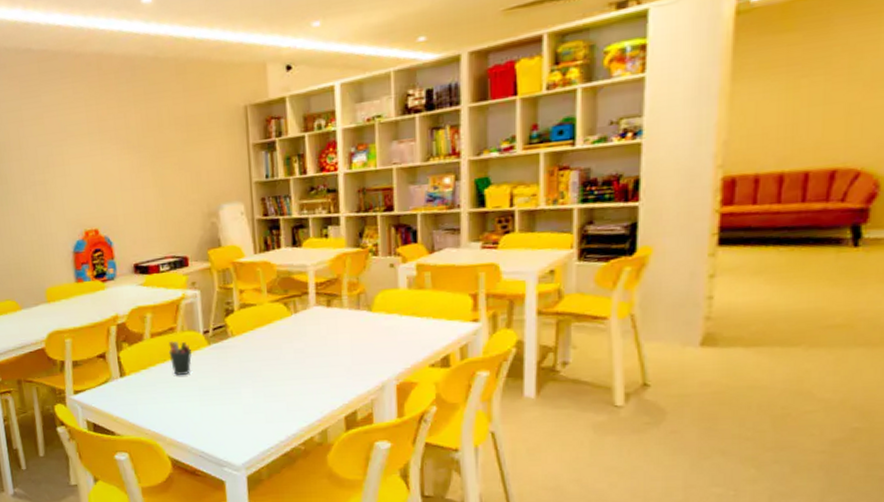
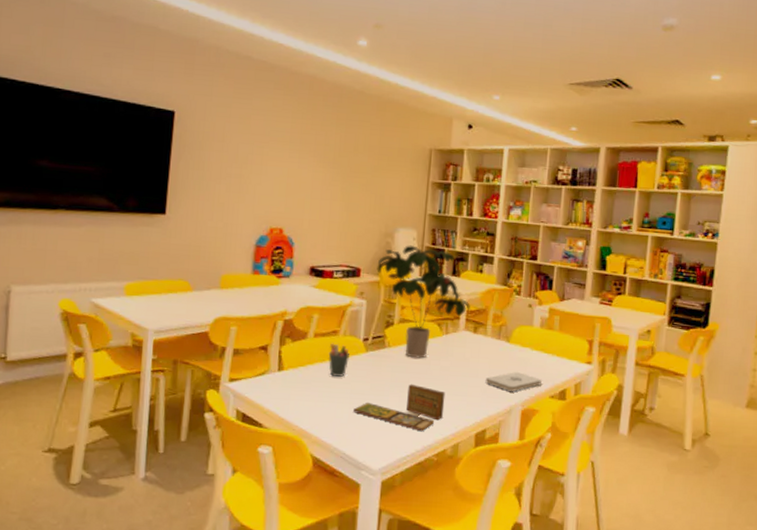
potted plant: none [205,220,319,345] -> present [376,245,470,359]
board game: none [205,372,305,421] -> present [354,384,446,432]
notepad: none [348,343,417,366] -> present [485,372,542,391]

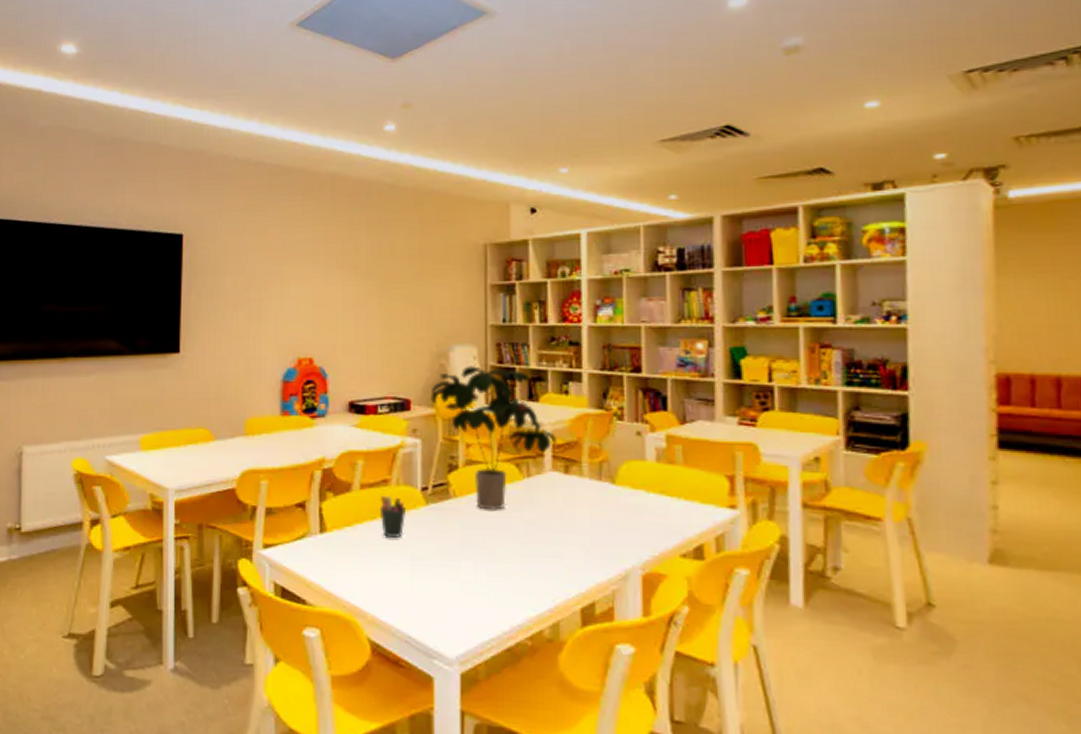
board game: present [354,384,446,432] -> none [417,543,535,607]
notepad: present [485,372,542,391] -> none [587,523,666,550]

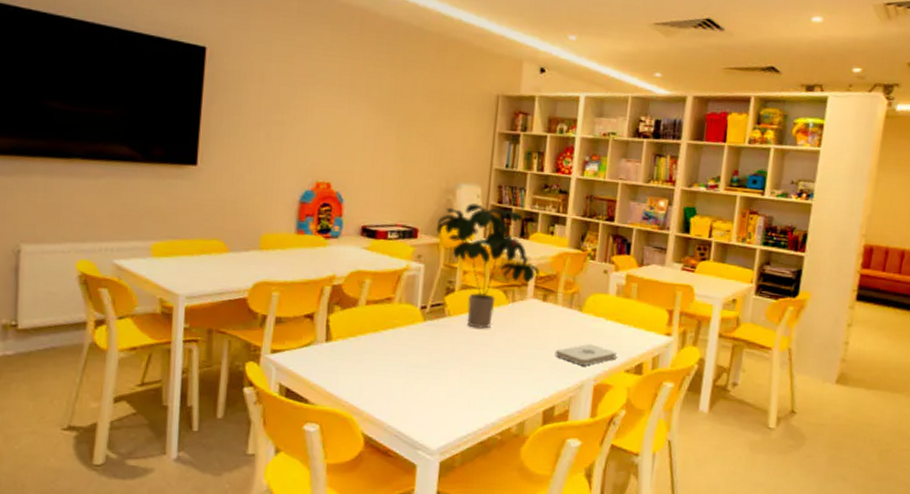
pen holder: present [379,495,405,538] -> none [381,311,405,348]
notepad: none [587,523,666,550] -> present [555,344,617,365]

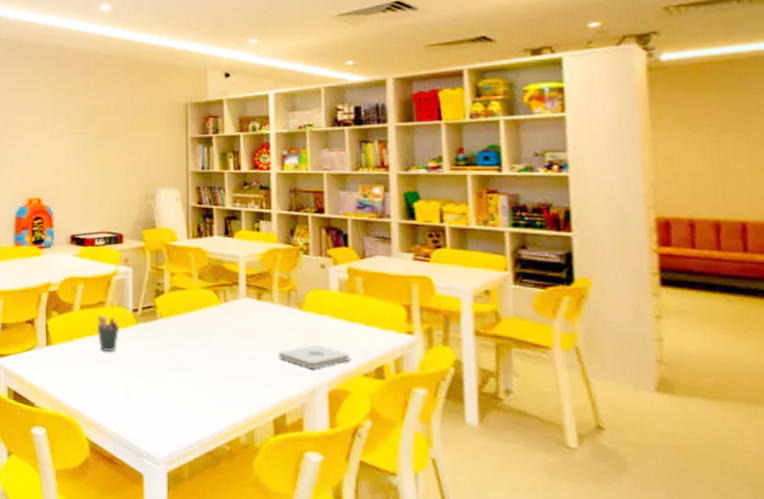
pen holder: none [381,311,405,348] -> present [96,315,119,352]
potted plant: present [436,203,540,329] -> none [140,206,250,331]

